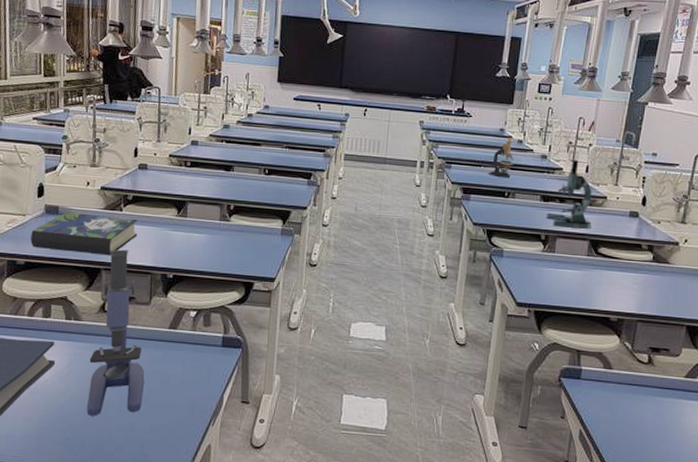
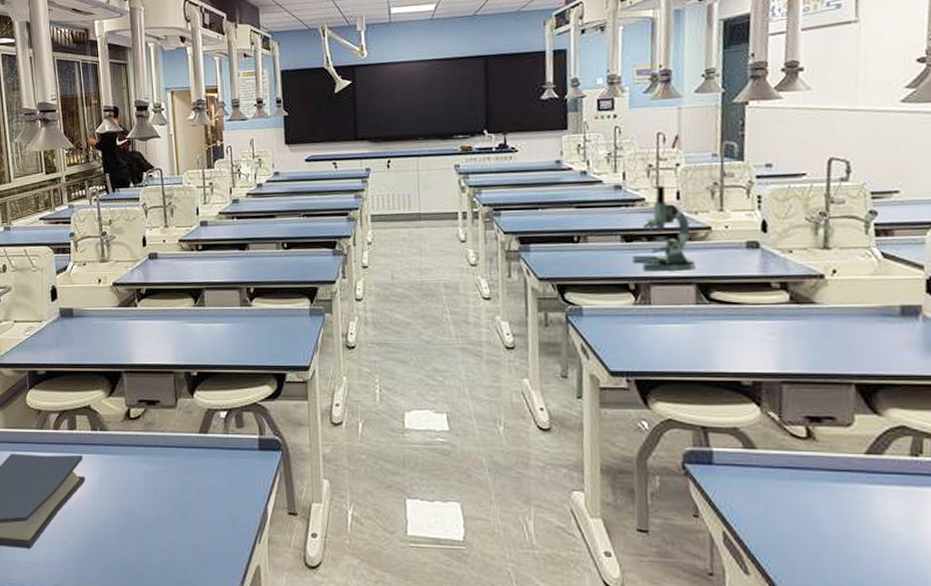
book: present [30,212,138,255] -> none [49,313,155,356]
microscope: present [87,249,145,416] -> none [120,349,180,537]
microscope: present [488,138,514,179] -> none [548,170,580,220]

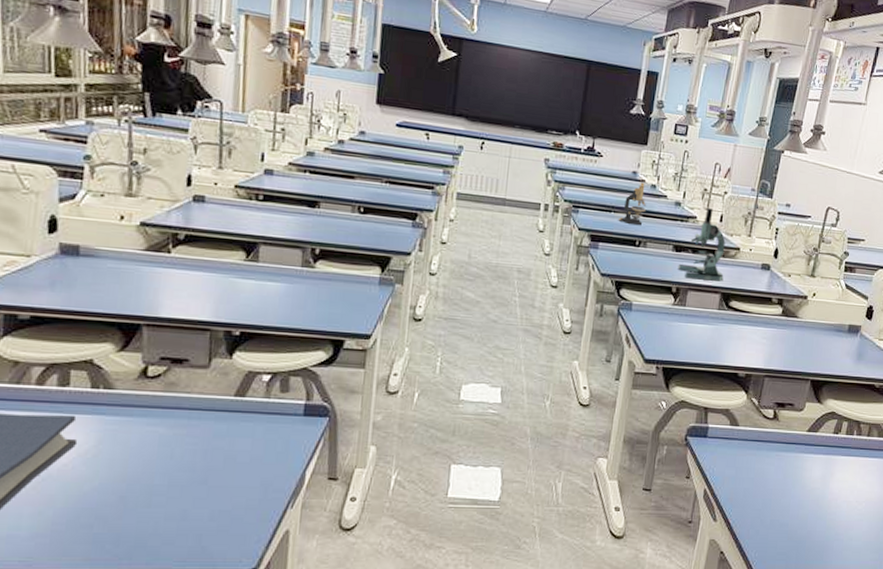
microscope: none [548,170,580,220] -> present [618,182,647,226]

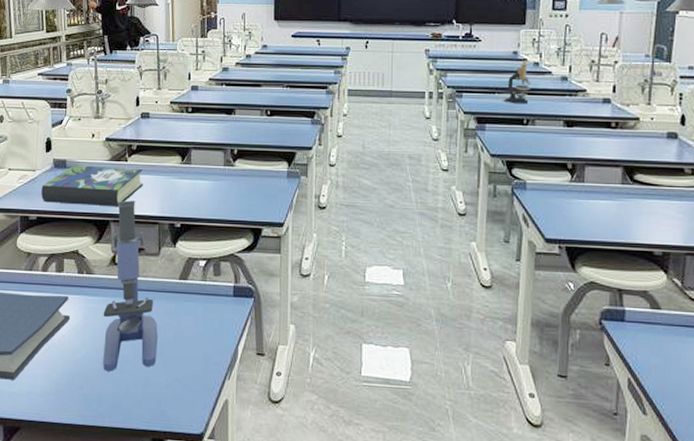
book: none [38,253,192,307] -> present [41,165,143,206]
microscope: none [123,300,203,505] -> present [103,200,158,372]
microscope: present [678,208,726,282] -> none [571,80,624,154]

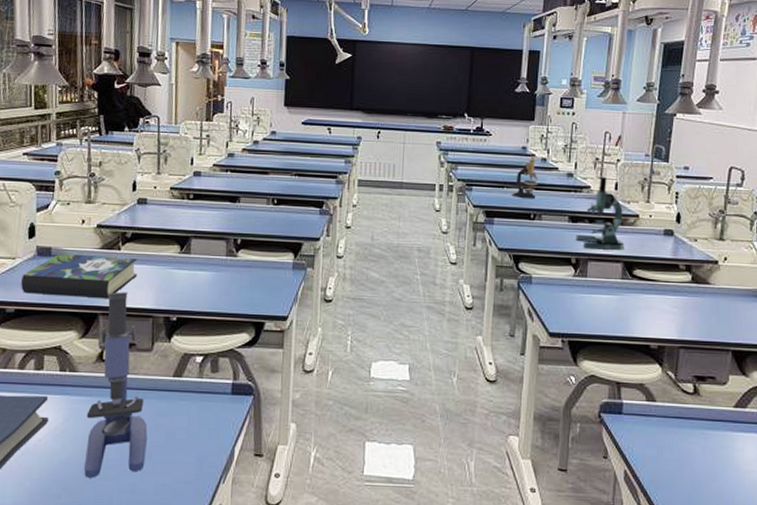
microscope: none [571,80,624,154] -> present [575,177,624,250]

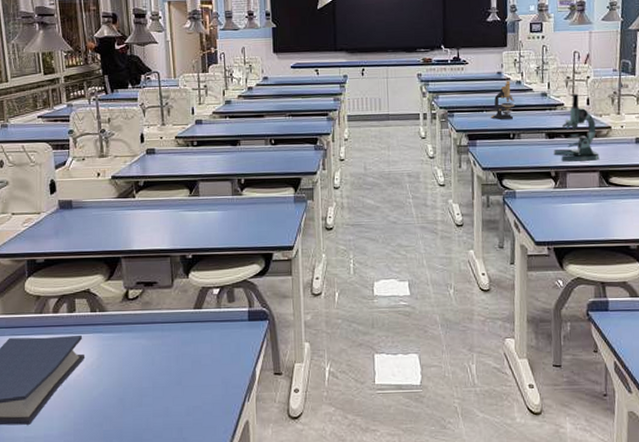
book: present [21,253,137,298] -> none [48,204,152,244]
microscope: present [84,292,148,478] -> none [119,235,176,406]

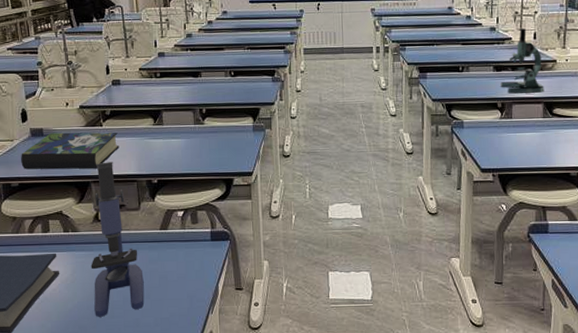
book: none [48,204,152,244] -> present [21,132,119,170]
microscope: none [119,235,176,406] -> present [91,162,144,317]
microscope: present [491,80,516,120] -> none [441,15,465,54]

